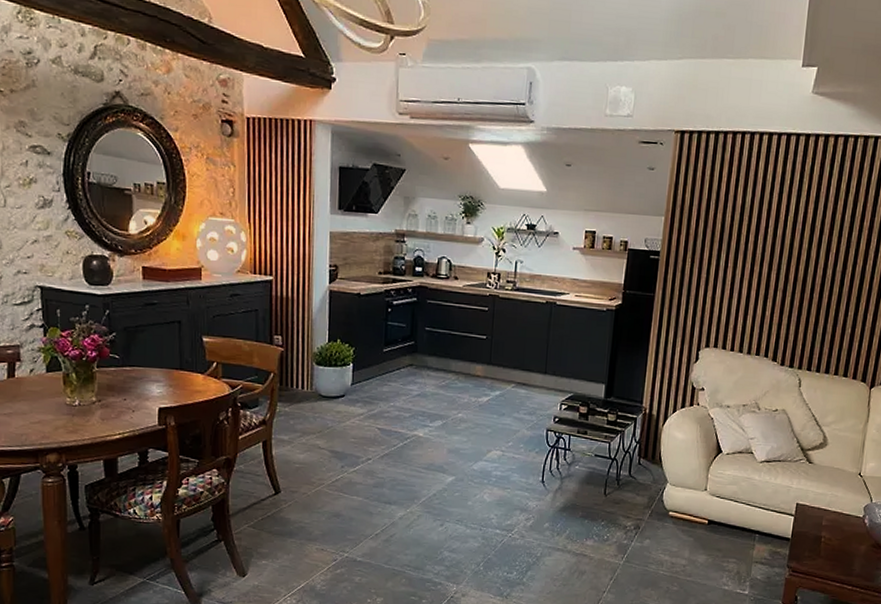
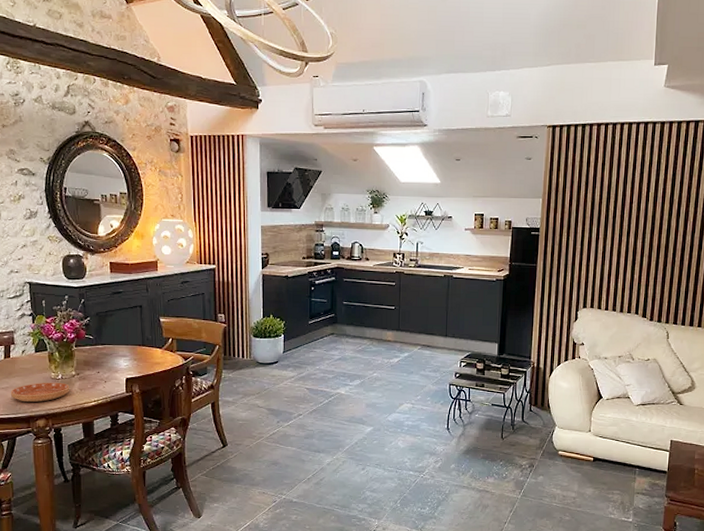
saucer: none [14,408,89,432] -> present [10,382,70,402]

